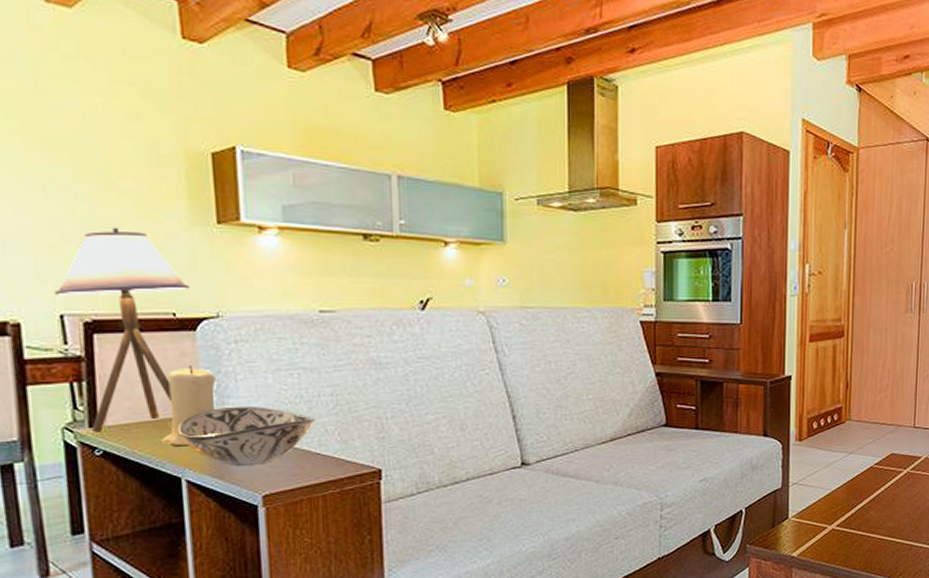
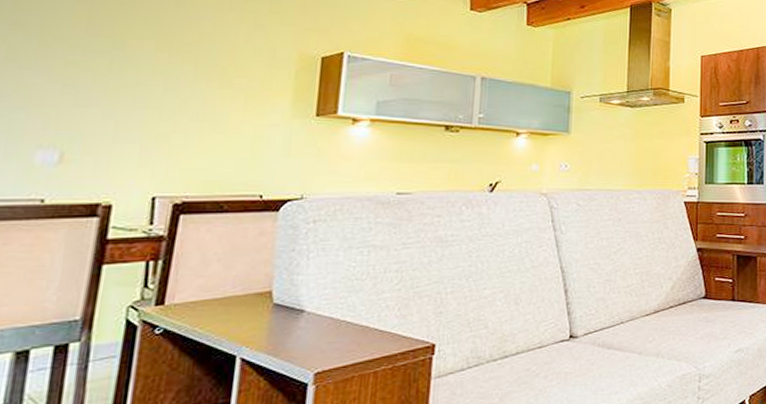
table lamp: present [54,227,190,433] -> none [152,119,280,311]
candle: present [162,365,216,447] -> none [225,244,289,324]
decorative bowl: present [176,406,315,466] -> none [240,282,378,343]

